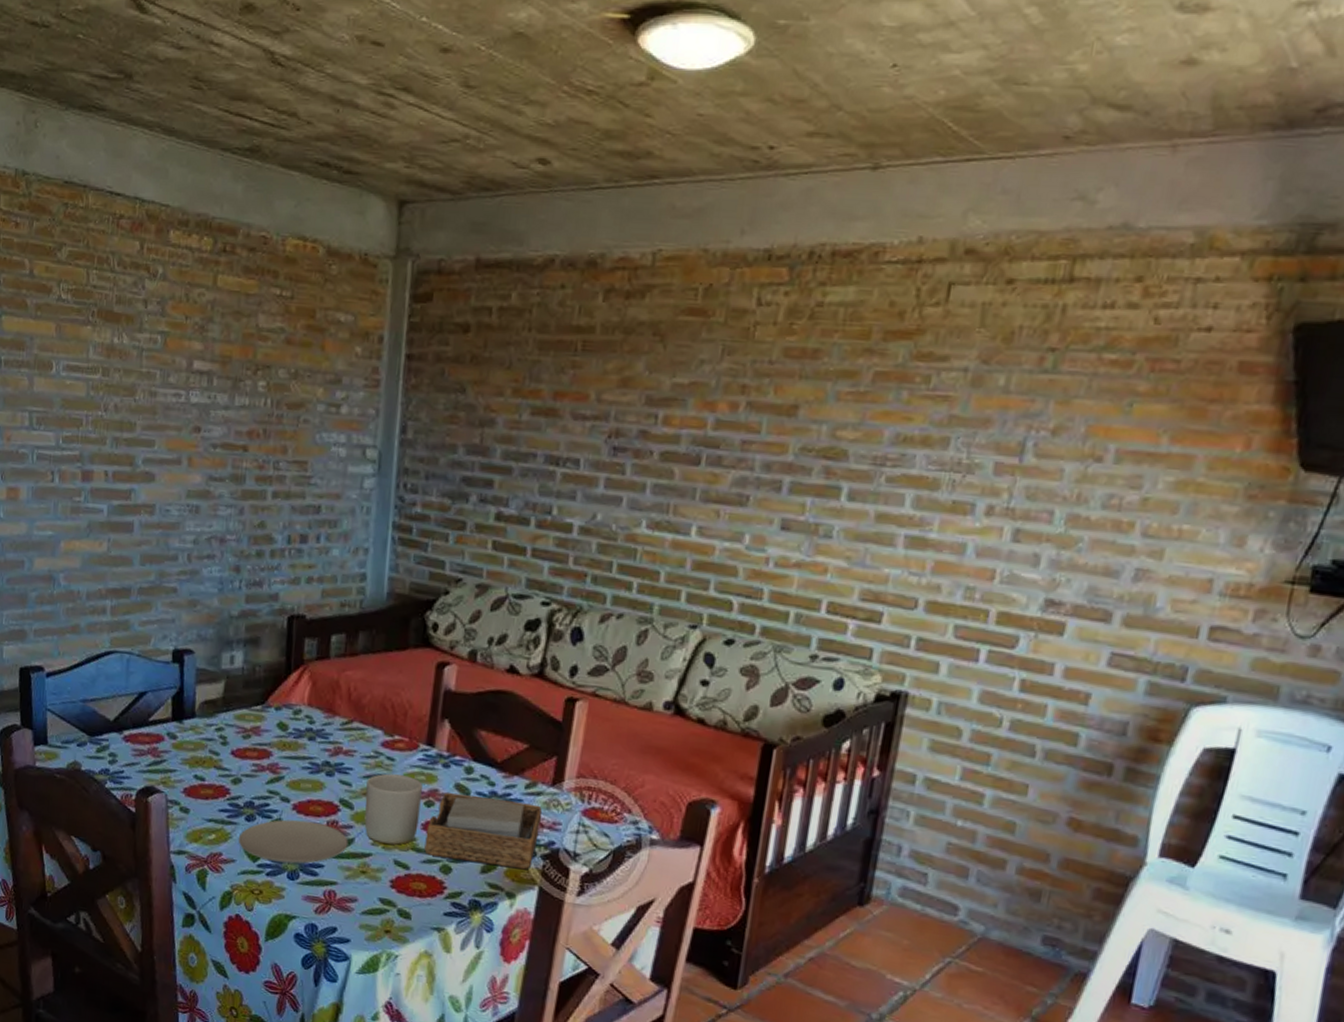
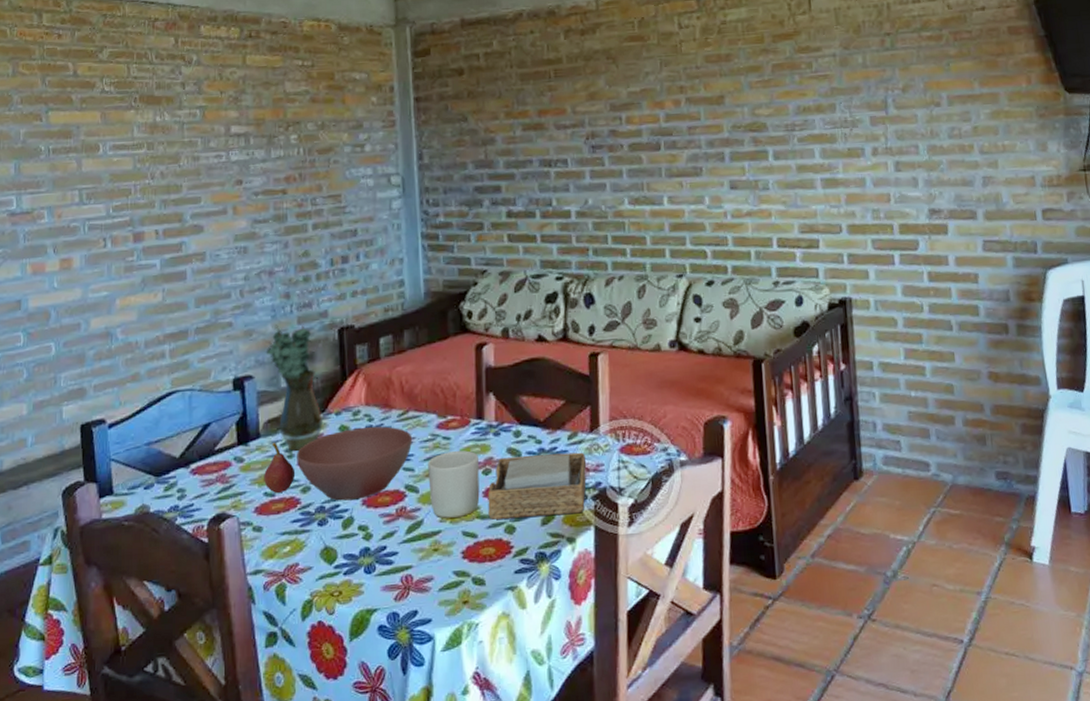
fruit: none [195,725,228,780] -> present [264,442,296,494]
vase: none [209,599,261,739] -> present [266,324,323,451]
bowl: none [230,727,354,803] -> present [297,426,413,501]
plate: present [238,819,348,864] -> none [313,512,418,560]

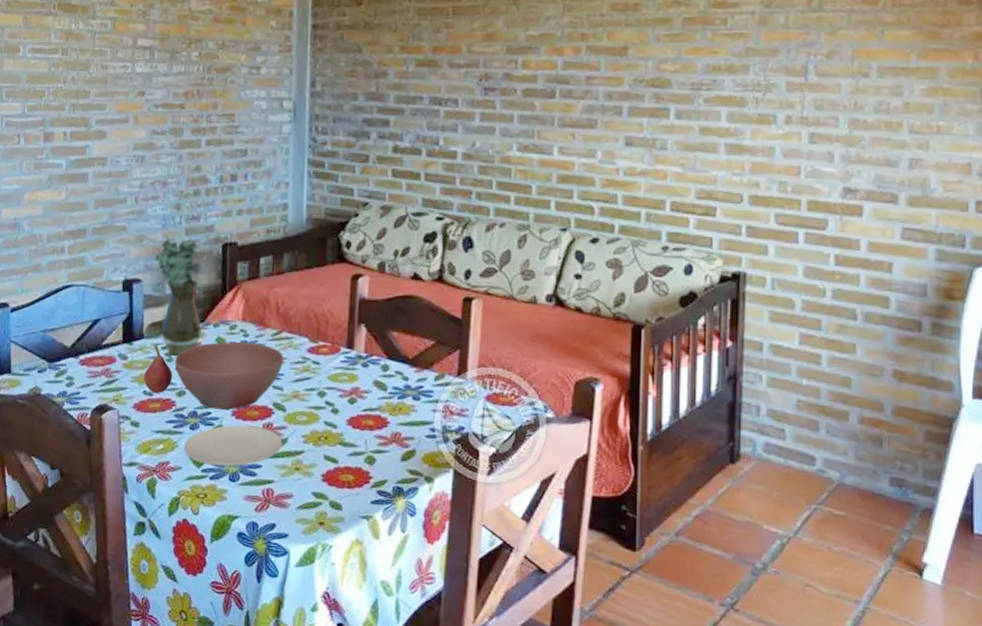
plate: none [313,512,418,560] -> present [183,425,283,467]
mug: present [428,450,480,518] -> none [296,376,345,441]
napkin holder: present [487,452,587,520] -> none [350,390,451,455]

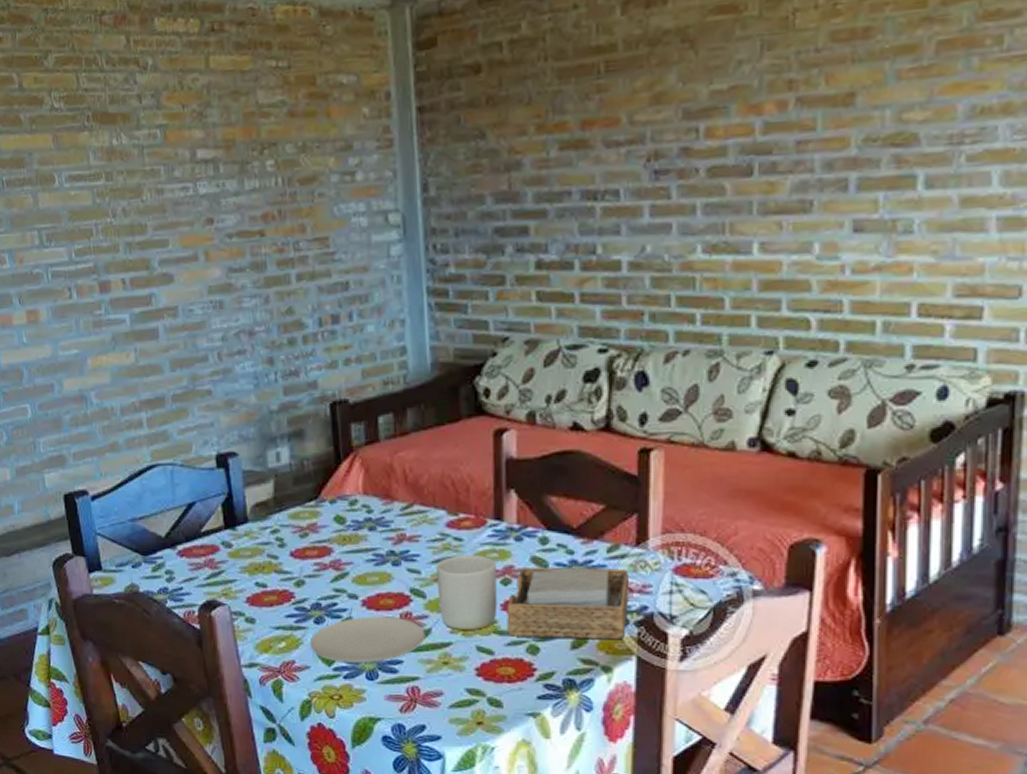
fruit: present [144,344,173,394] -> none [254,528,288,585]
vase: present [154,233,202,356] -> none [249,395,316,540]
bowl: present [175,342,284,410] -> none [288,520,419,599]
mug: none [296,376,345,441] -> present [436,555,497,630]
napkin holder: none [350,390,451,455] -> present [506,567,630,640]

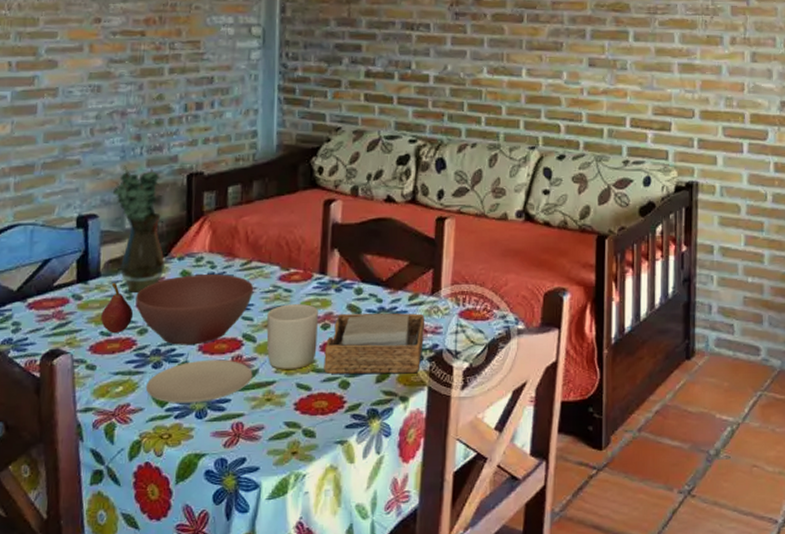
vase: none [249,395,316,540] -> present [112,166,165,292]
fruit: none [254,528,288,585] -> present [101,282,134,334]
bowl: none [288,520,419,599] -> present [135,275,254,345]

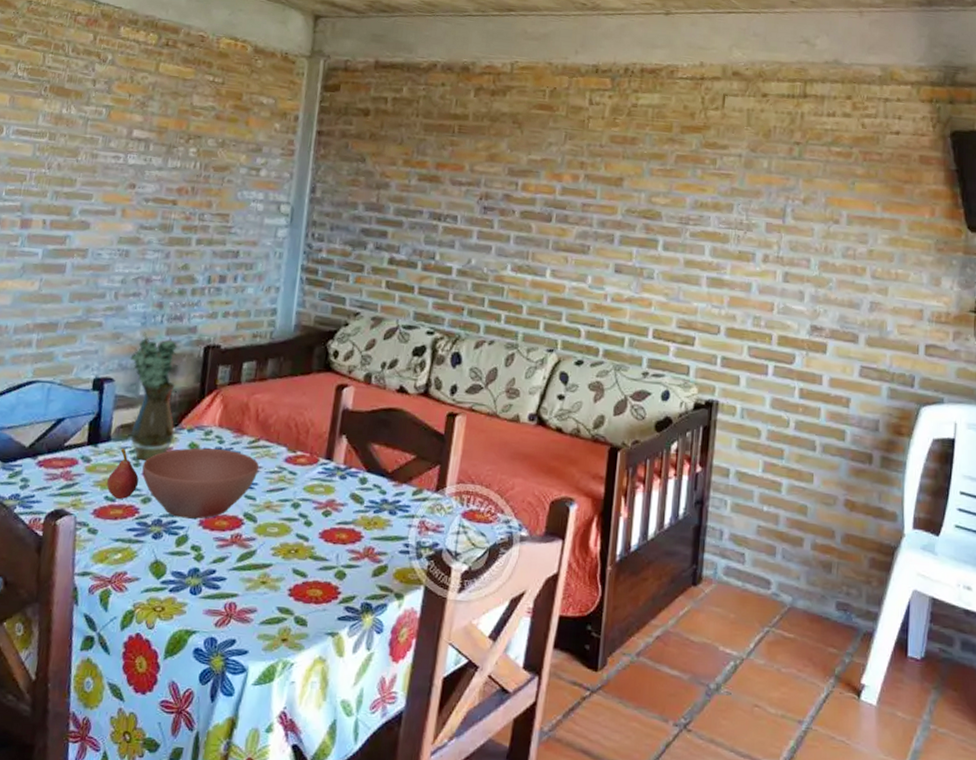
plate: present [145,359,253,403] -> none [143,535,251,579]
mug: present [266,304,318,369] -> none [266,487,321,554]
napkin holder: present [324,313,425,374] -> none [321,502,427,571]

